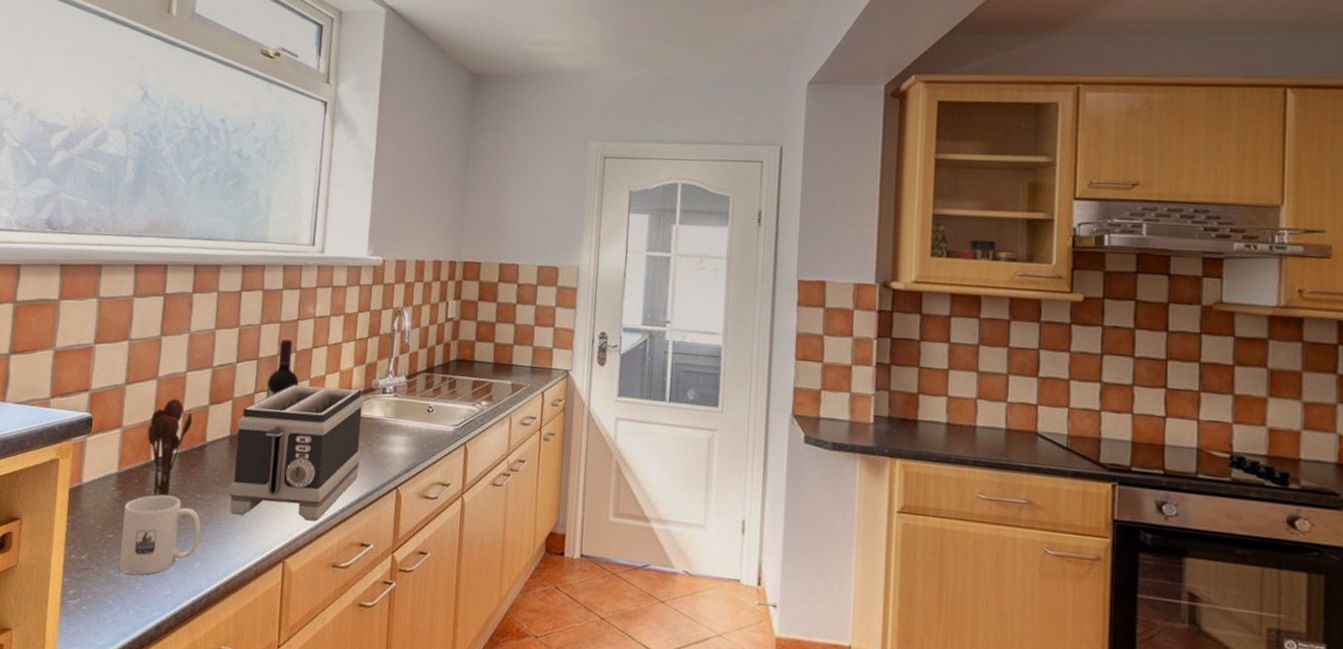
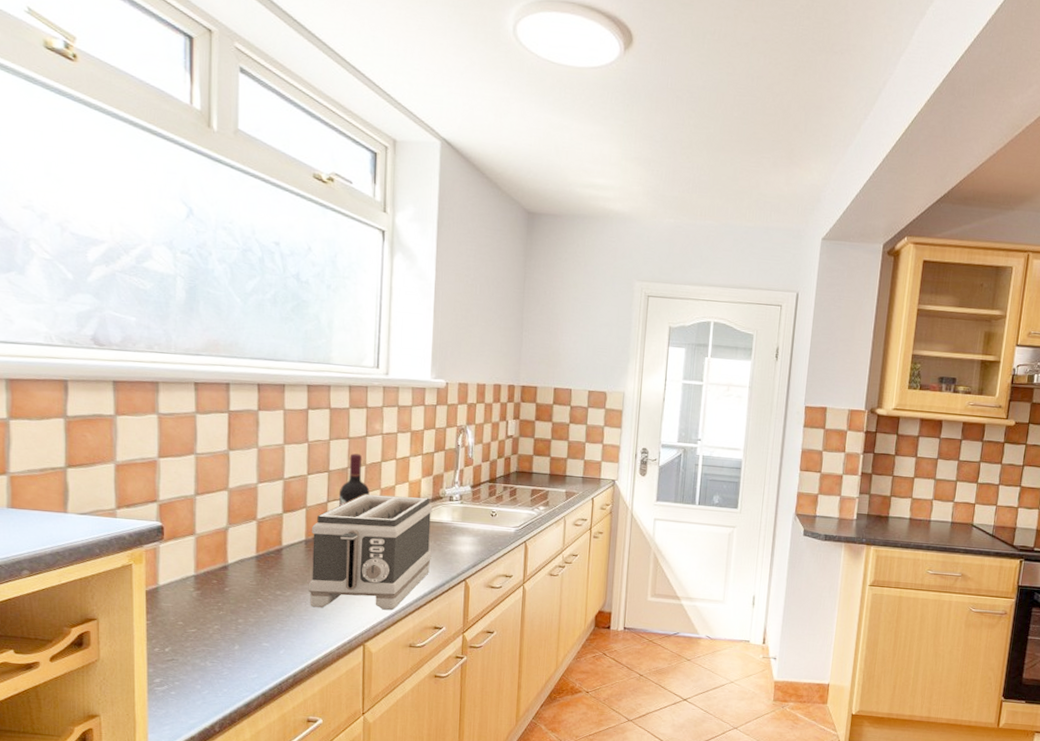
mug: present [119,494,201,575] -> none [204,593,282,663]
utensil holder: present [147,398,192,497] -> none [222,507,267,595]

